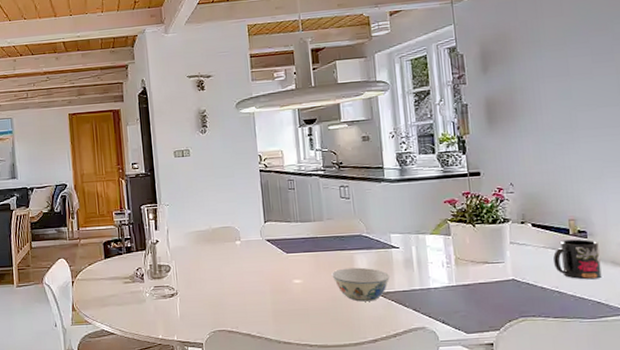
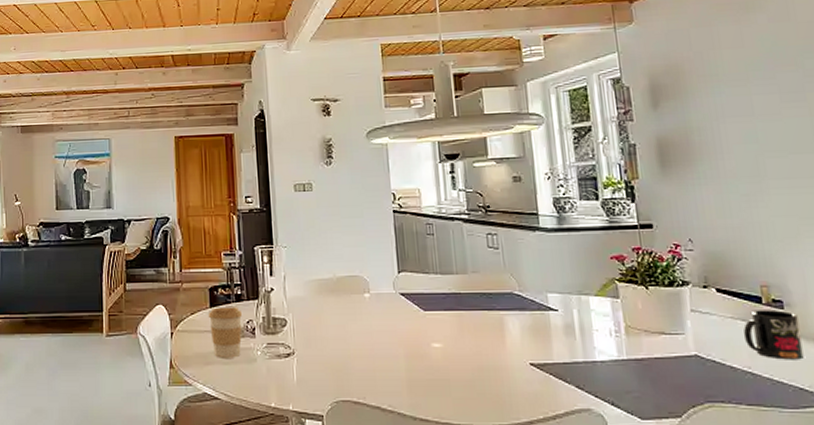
coffee cup: none [103,257,133,301] -> present [208,307,243,358]
bowl: present [331,267,391,302] -> none [477,332,548,374]

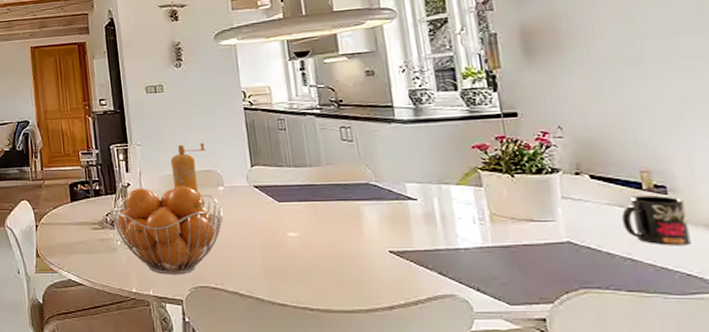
coffee cup: present [208,307,243,358] -> none [69,201,102,248]
fruit basket: none [252,292,368,388] -> present [110,186,223,275]
pepper mill: none [316,246,354,316] -> present [170,143,206,208]

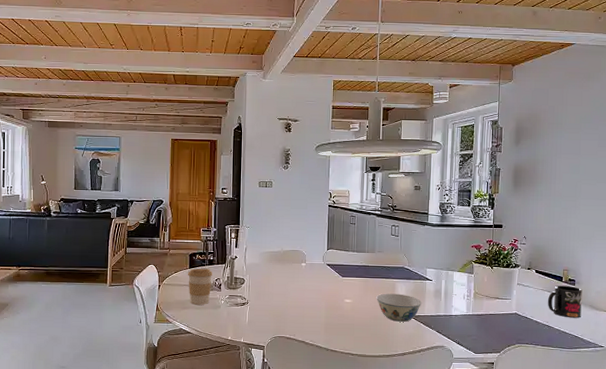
coffee cup: none [69,201,102,248] -> present [187,268,213,305]
fruit basket: present [110,186,223,275] -> none [219,260,302,327]
pepper mill: present [170,143,206,208] -> none [270,229,297,278]
bowl: none [334,221,408,261] -> present [376,293,422,322]

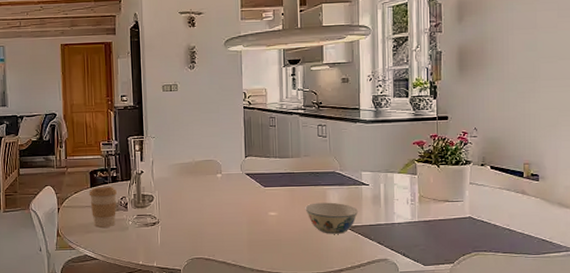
mug: present [548,285,582,318] -> none [507,182,548,219]

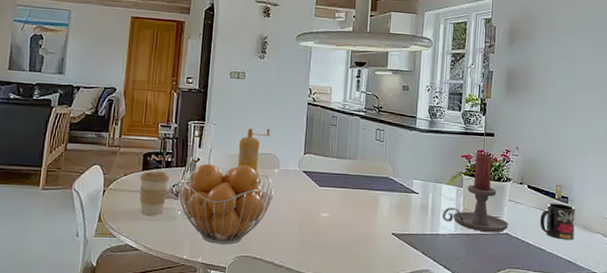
fruit basket: none [125,173,219,249] -> present [177,163,274,245]
pepper mill: none [179,136,210,192] -> present [238,129,271,186]
bowl: present [305,202,359,234] -> none [356,207,407,241]
candle holder: none [396,137,471,218] -> present [442,152,508,233]
mug: none [507,182,548,219] -> present [540,203,575,241]

